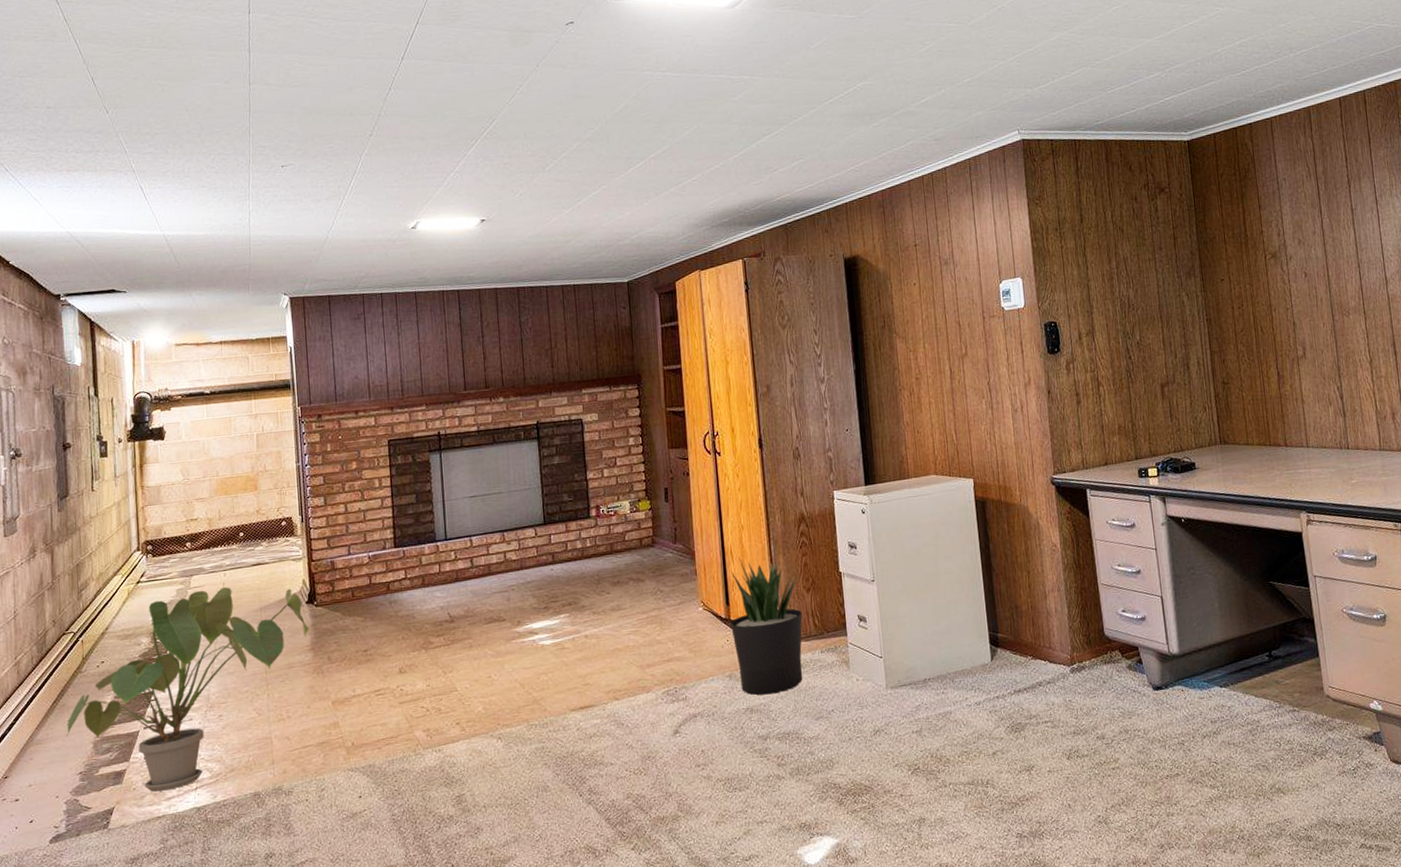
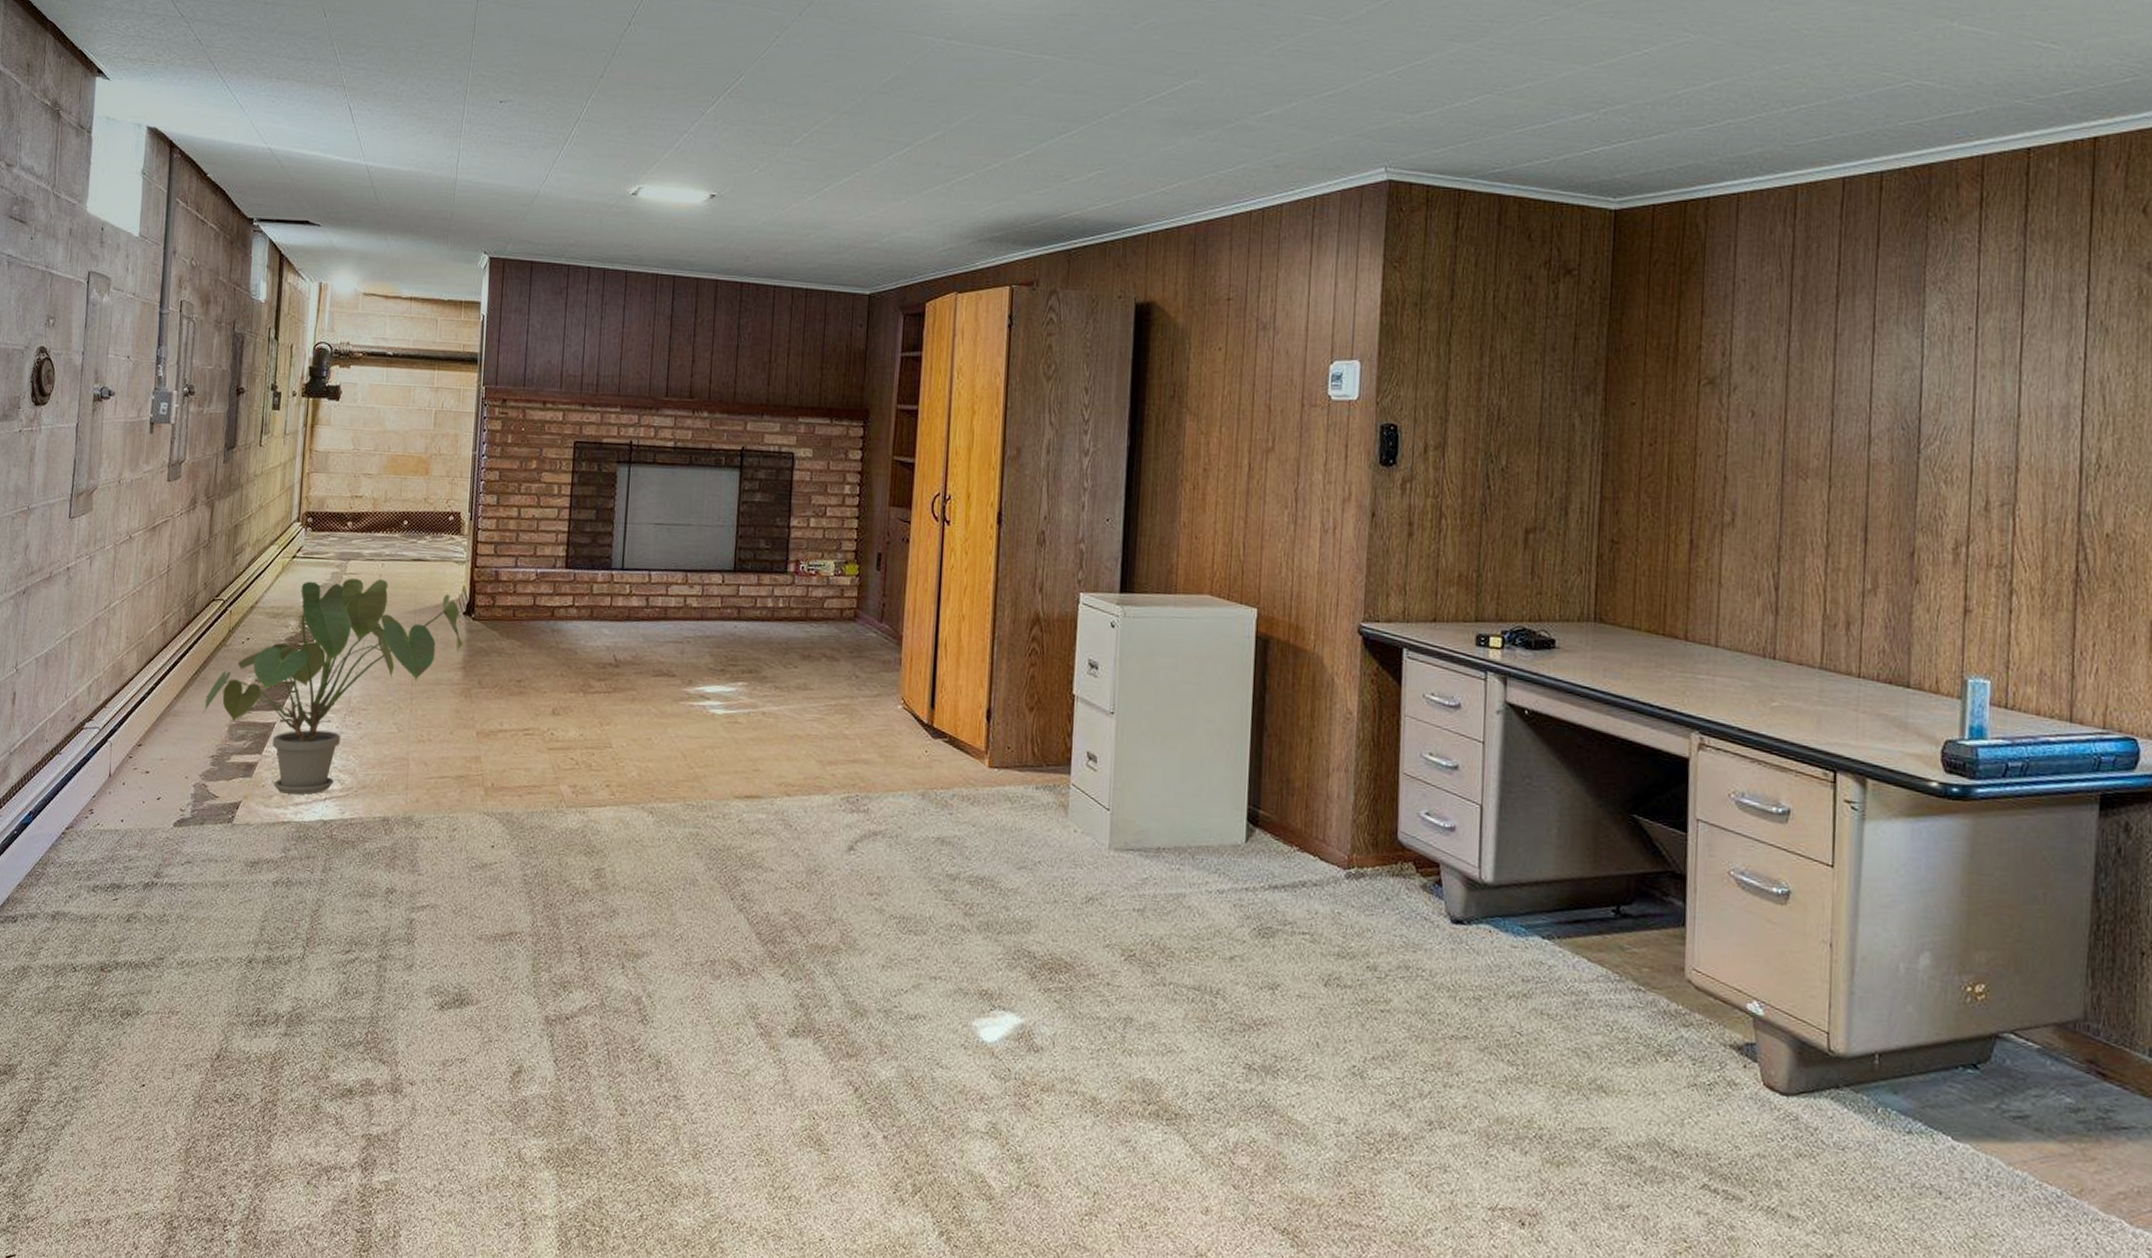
planter: present [730,557,803,695] -> none [932,653,1021,827]

